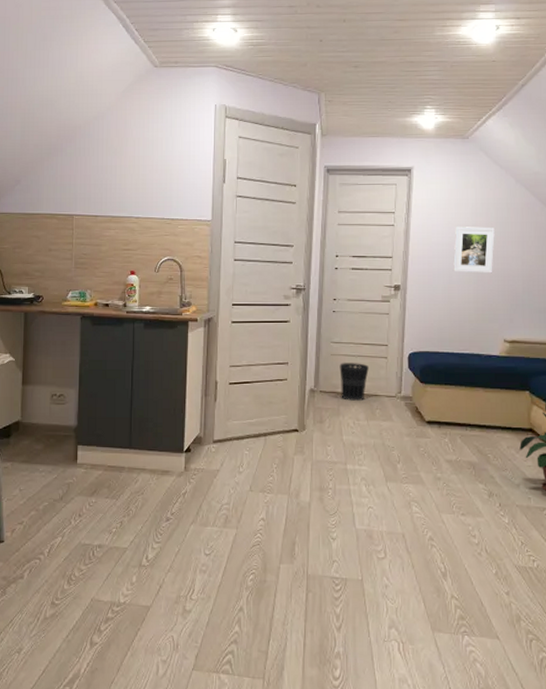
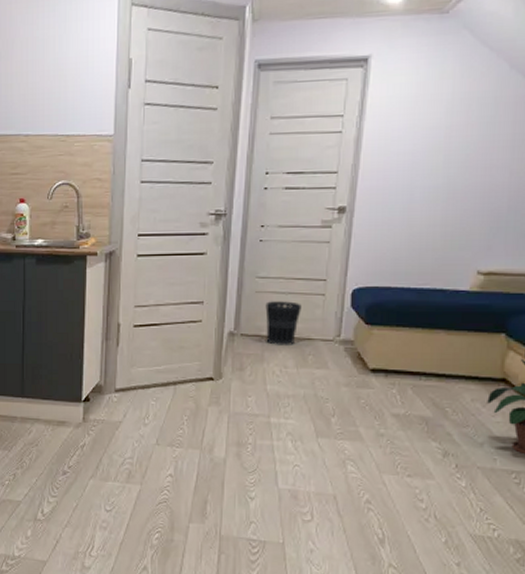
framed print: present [453,227,495,273] -> none [417,129,476,189]

